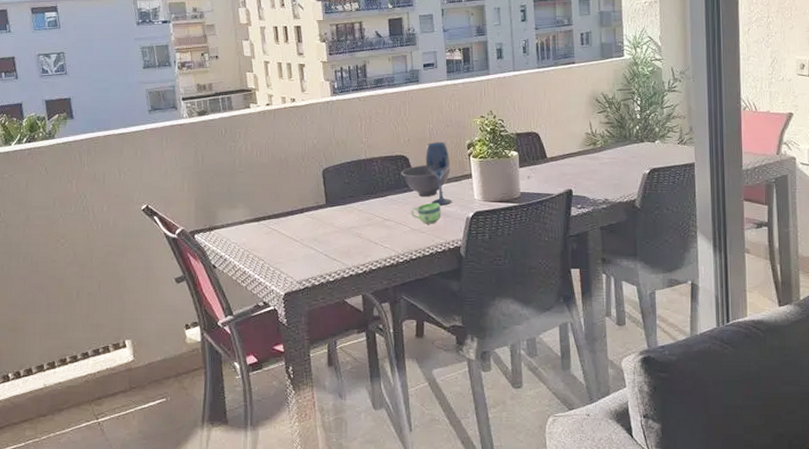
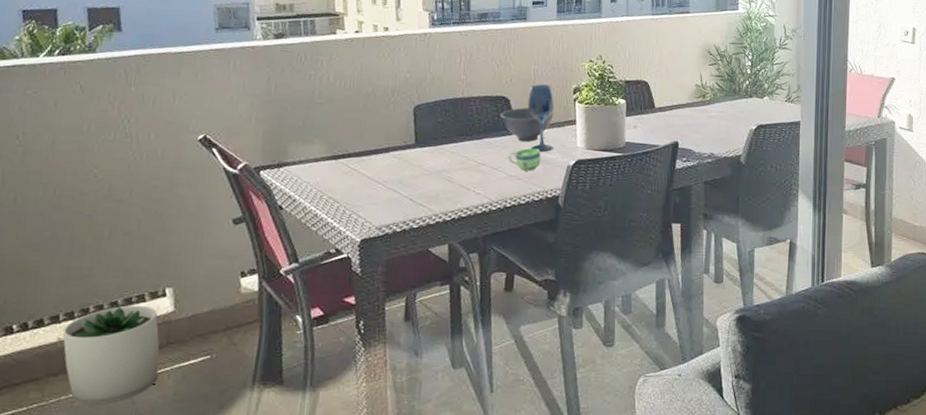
planter: none [47,355,125,442] -> present [62,305,160,406]

